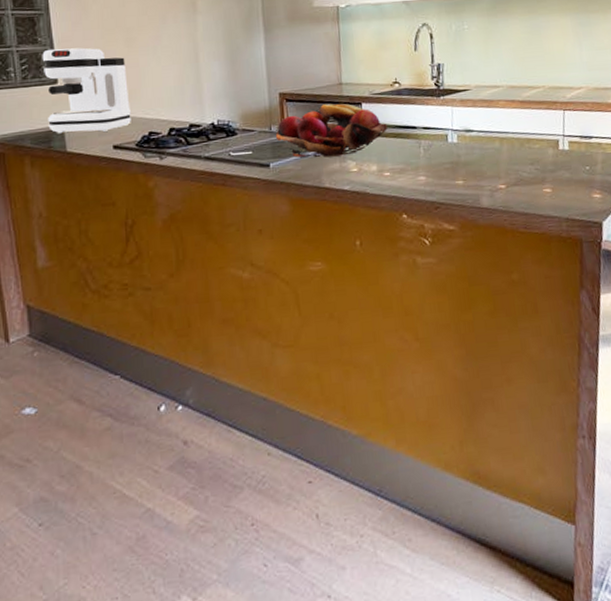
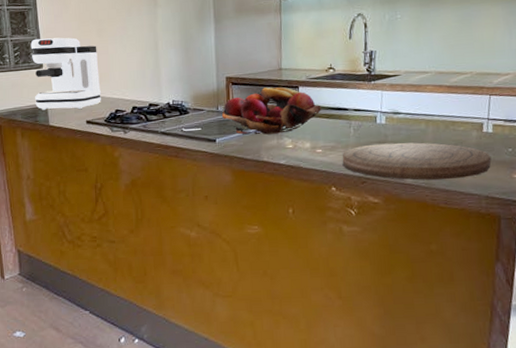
cutting board: none [412,162,570,204] -> present [342,142,492,180]

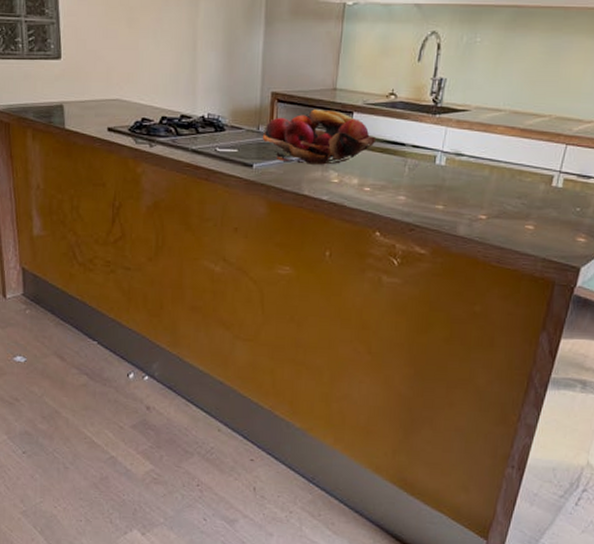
coffee maker: present [30,37,101,110] -> none [48,22,127,114]
cutting board: present [342,142,492,180] -> none [391,187,556,236]

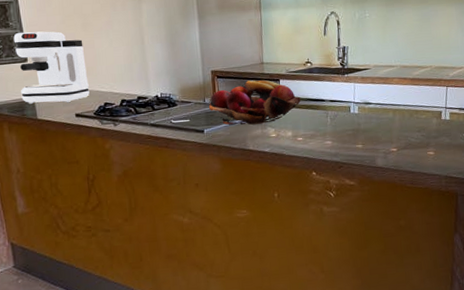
coffee maker: none [48,22,127,114] -> present [13,31,90,104]

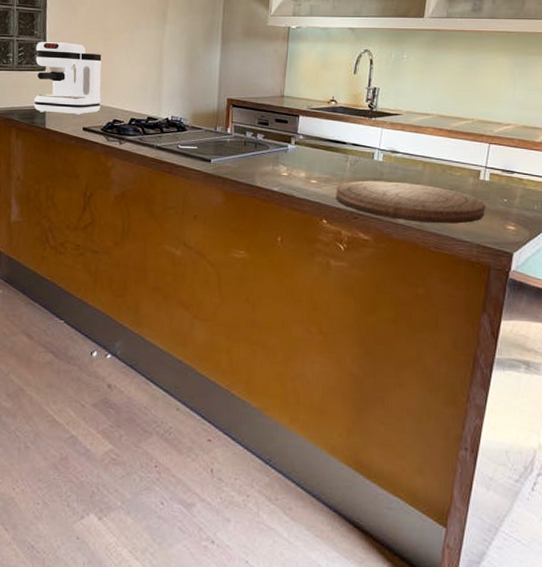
fruit basket: present [208,80,301,125] -> none [219,113,319,160]
cutting board: none [321,129,449,164] -> present [336,180,486,224]

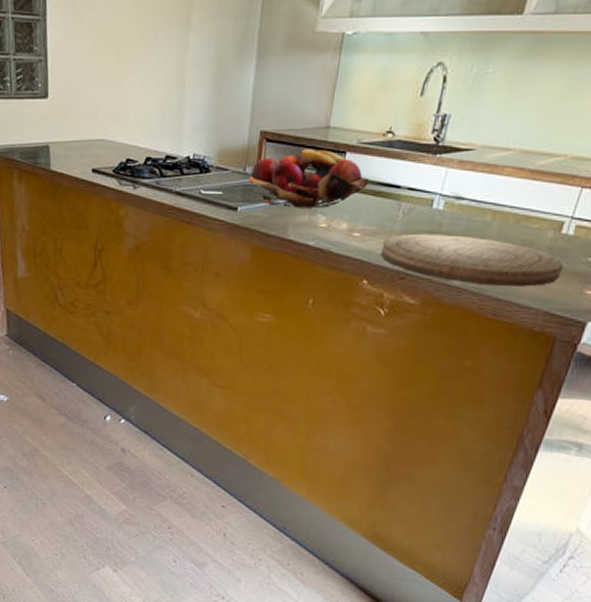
coffee maker: present [33,41,102,116] -> none [36,59,113,155]
fruit basket: none [219,113,319,160] -> present [248,149,369,209]

